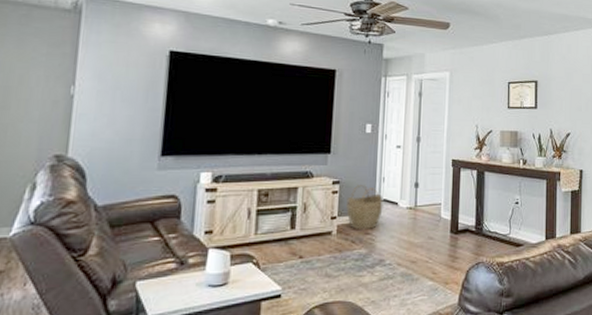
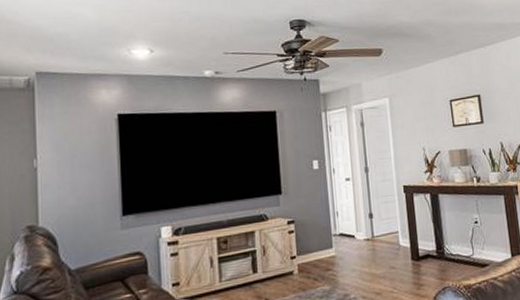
woven basket: present [346,185,384,231] -> none [303,221,341,268]

